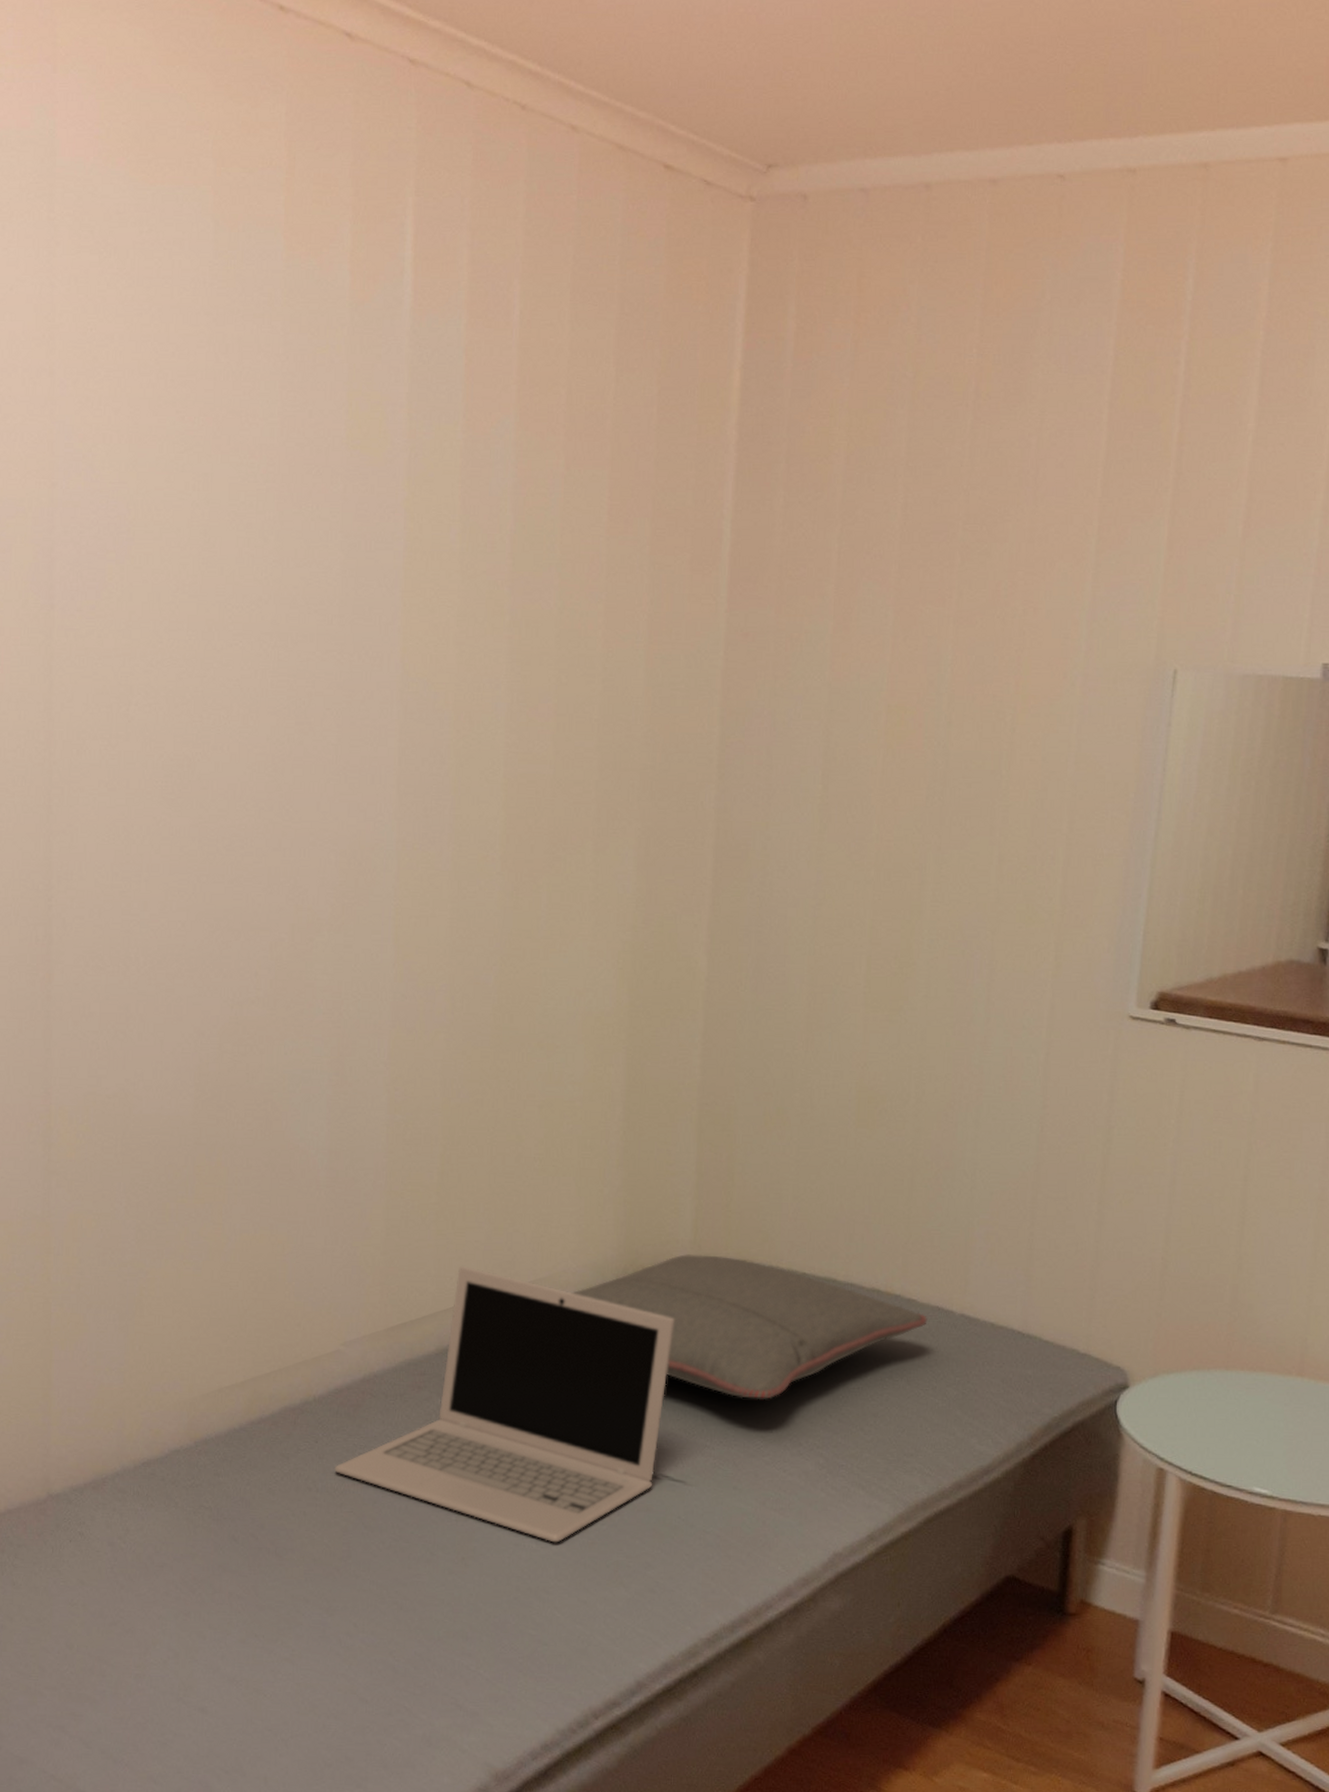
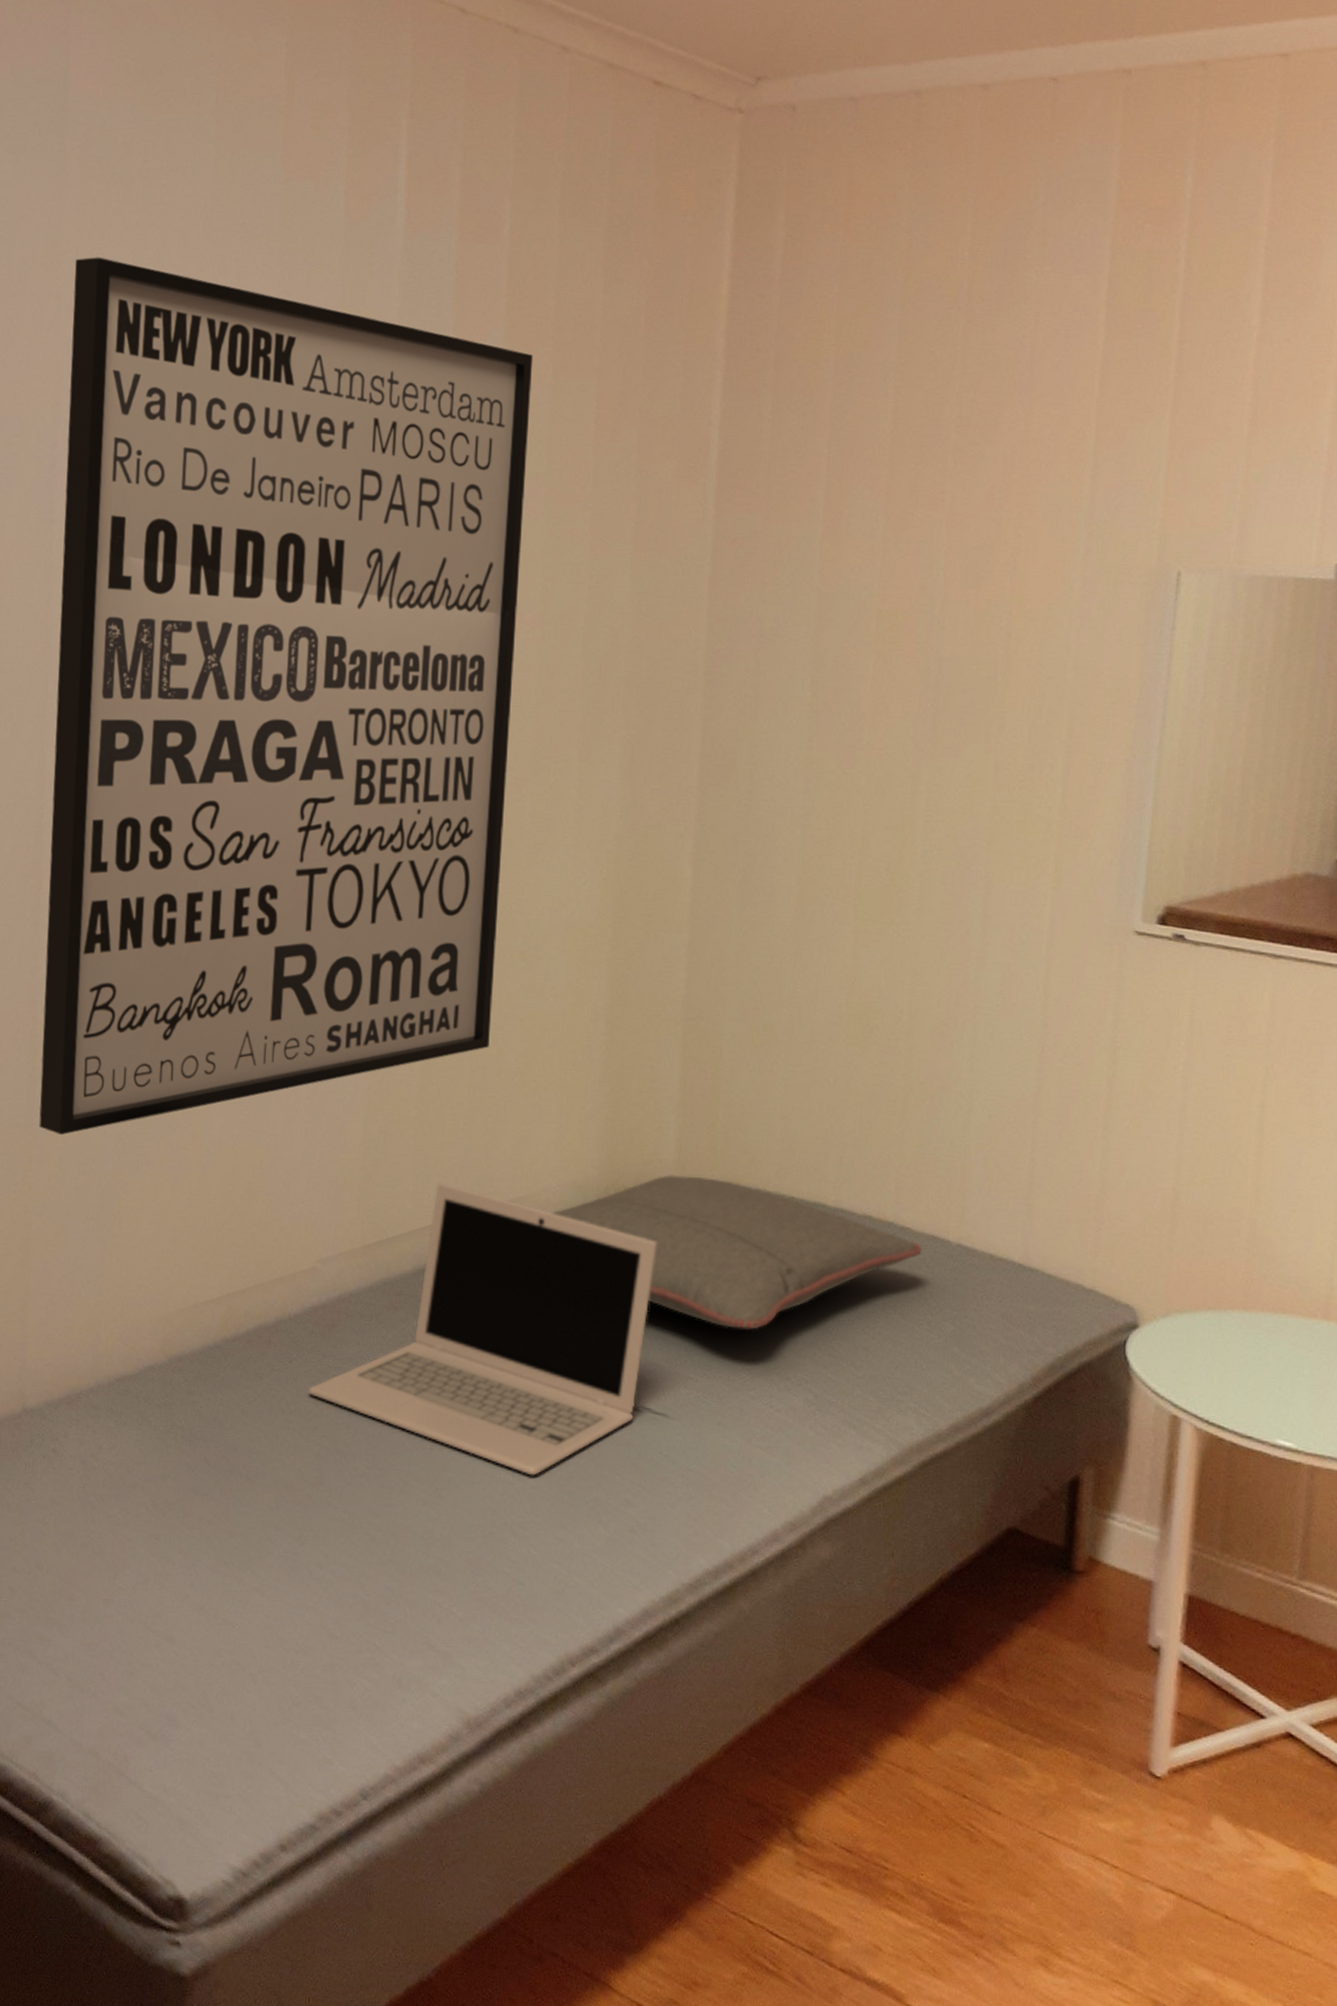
wall art: none [56,332,545,1227] -> present [39,257,534,1136]

